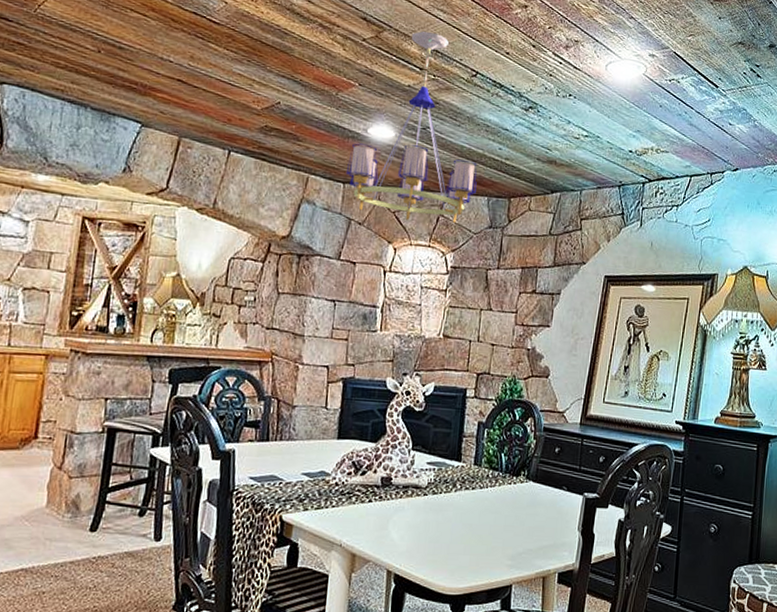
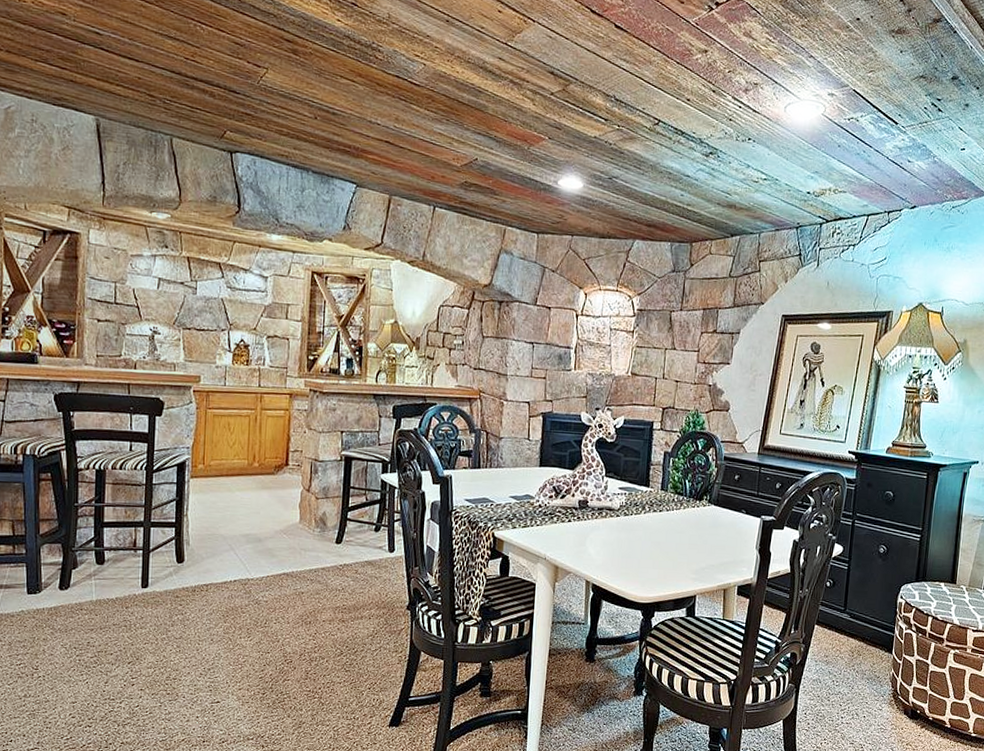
chandelier: present [345,31,477,223] -> none [539,82,661,268]

